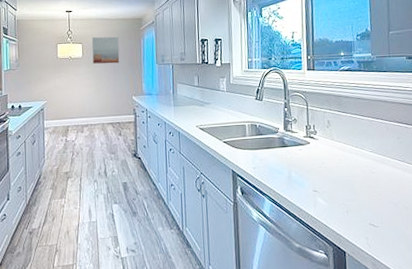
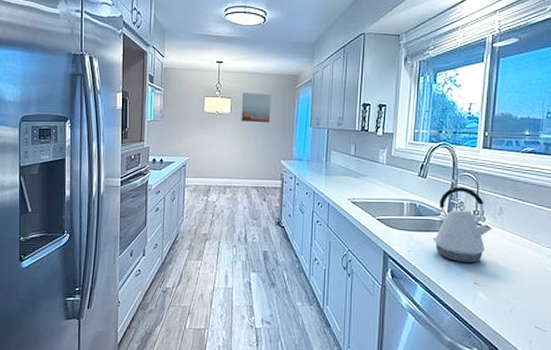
kettle: none [274,105,324,173] -> present [433,187,493,263]

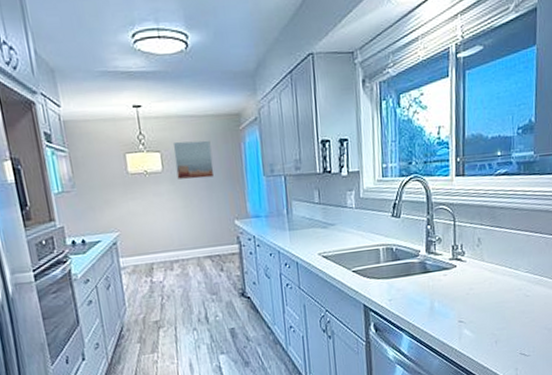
kettle: present [433,187,493,263] -> none [413,221,473,303]

